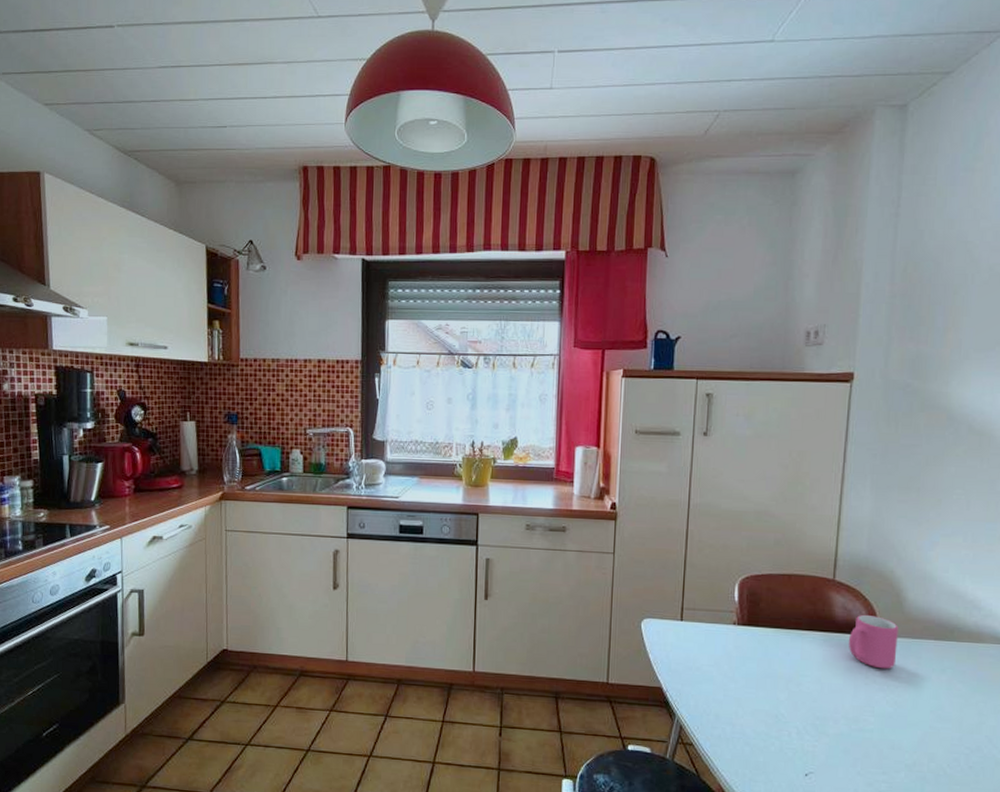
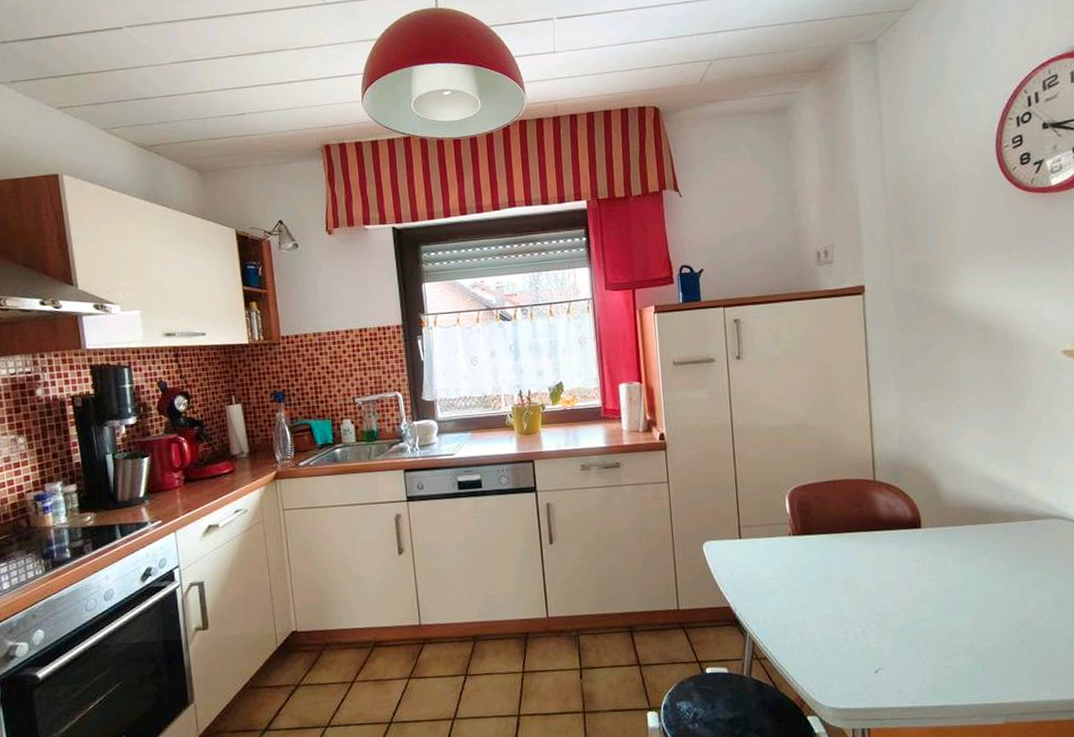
mug: present [848,614,898,669] -> none [895,509,941,559]

